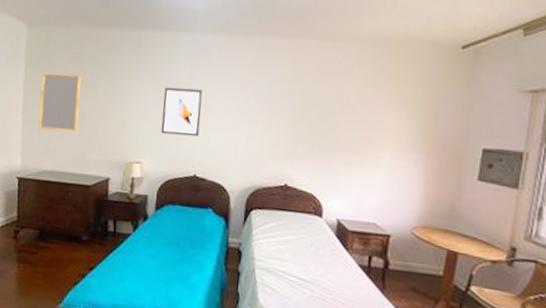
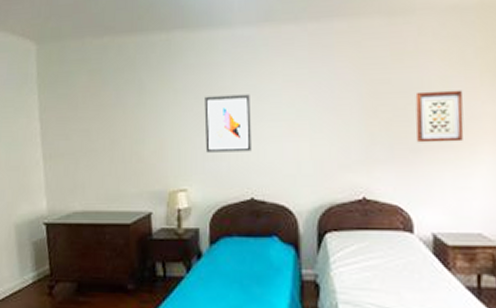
home mirror: present [38,73,82,133] -> none [59,95,108,165]
wall art: none [332,104,374,148] -> present [415,90,464,143]

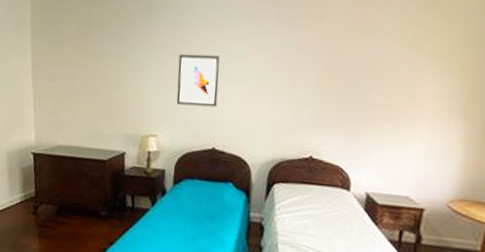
wall art: present [415,90,464,143] -> none [362,67,411,116]

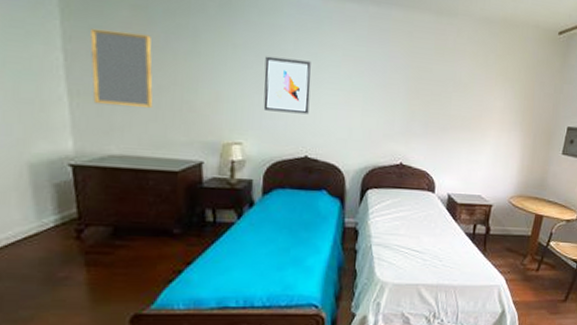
home mirror: none [49,42,91,106] -> present [90,28,153,109]

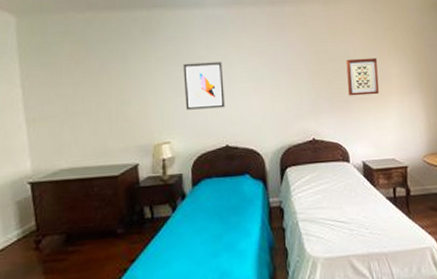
home mirror: present [90,28,153,109] -> none [42,63,94,127]
wall art: none [445,82,483,127] -> present [346,58,379,96]

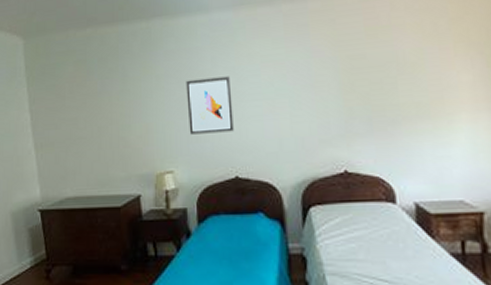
wall art: present [346,58,379,96] -> none [391,61,441,115]

